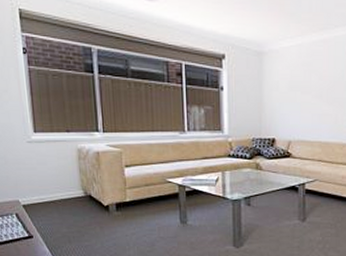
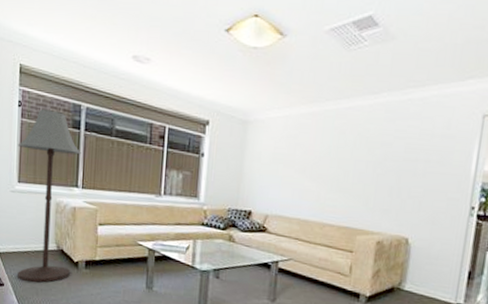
floor lamp: none [28,55,103,231] -> present [16,109,81,283]

